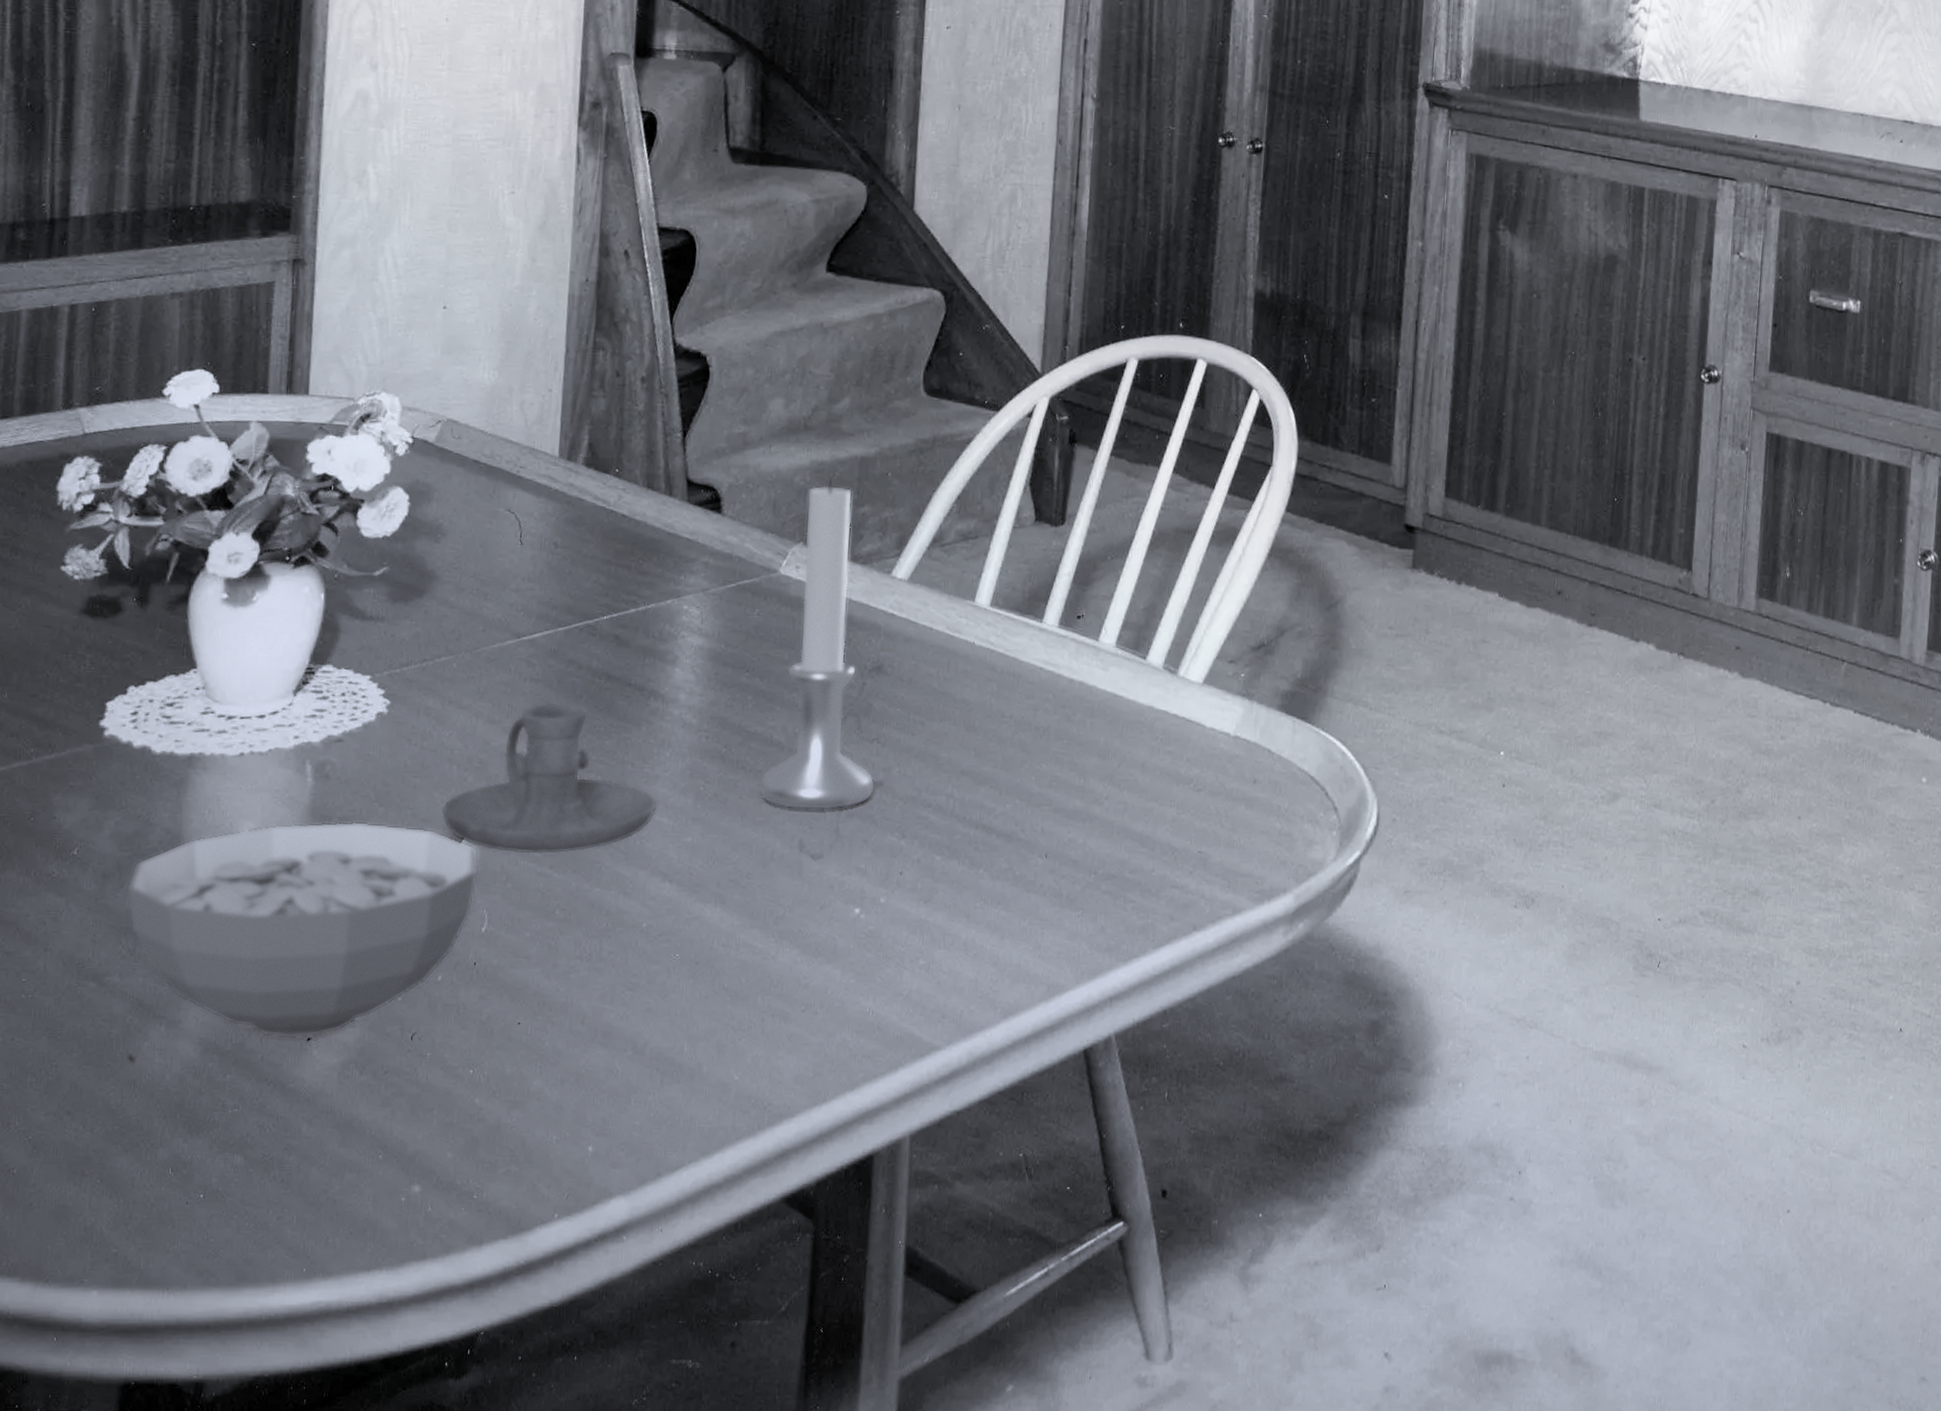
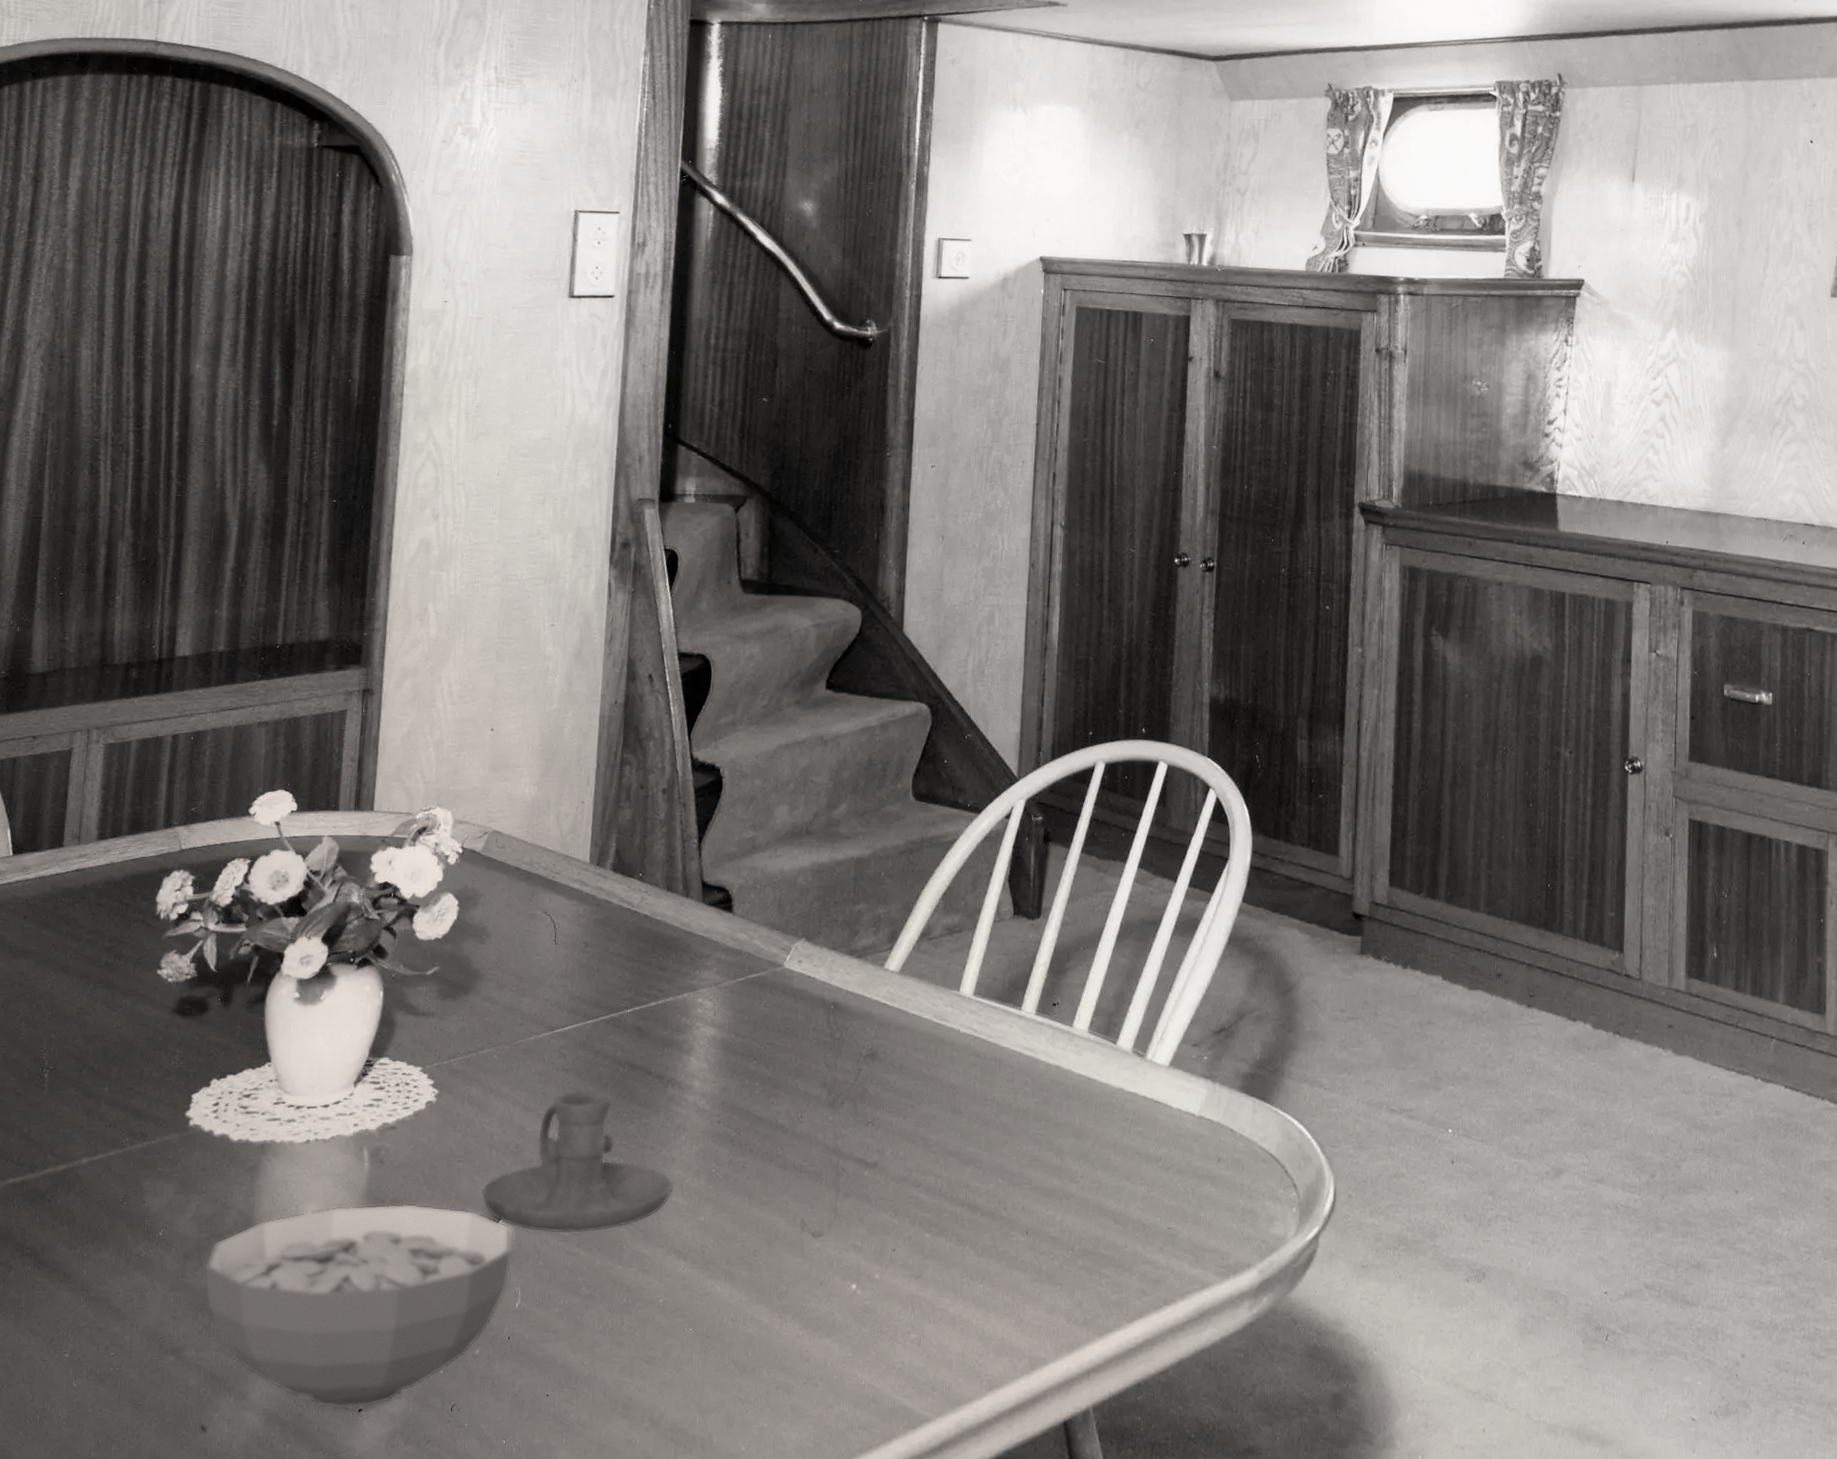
candle holder: present [758,478,875,810] -> none [764,878,870,1190]

